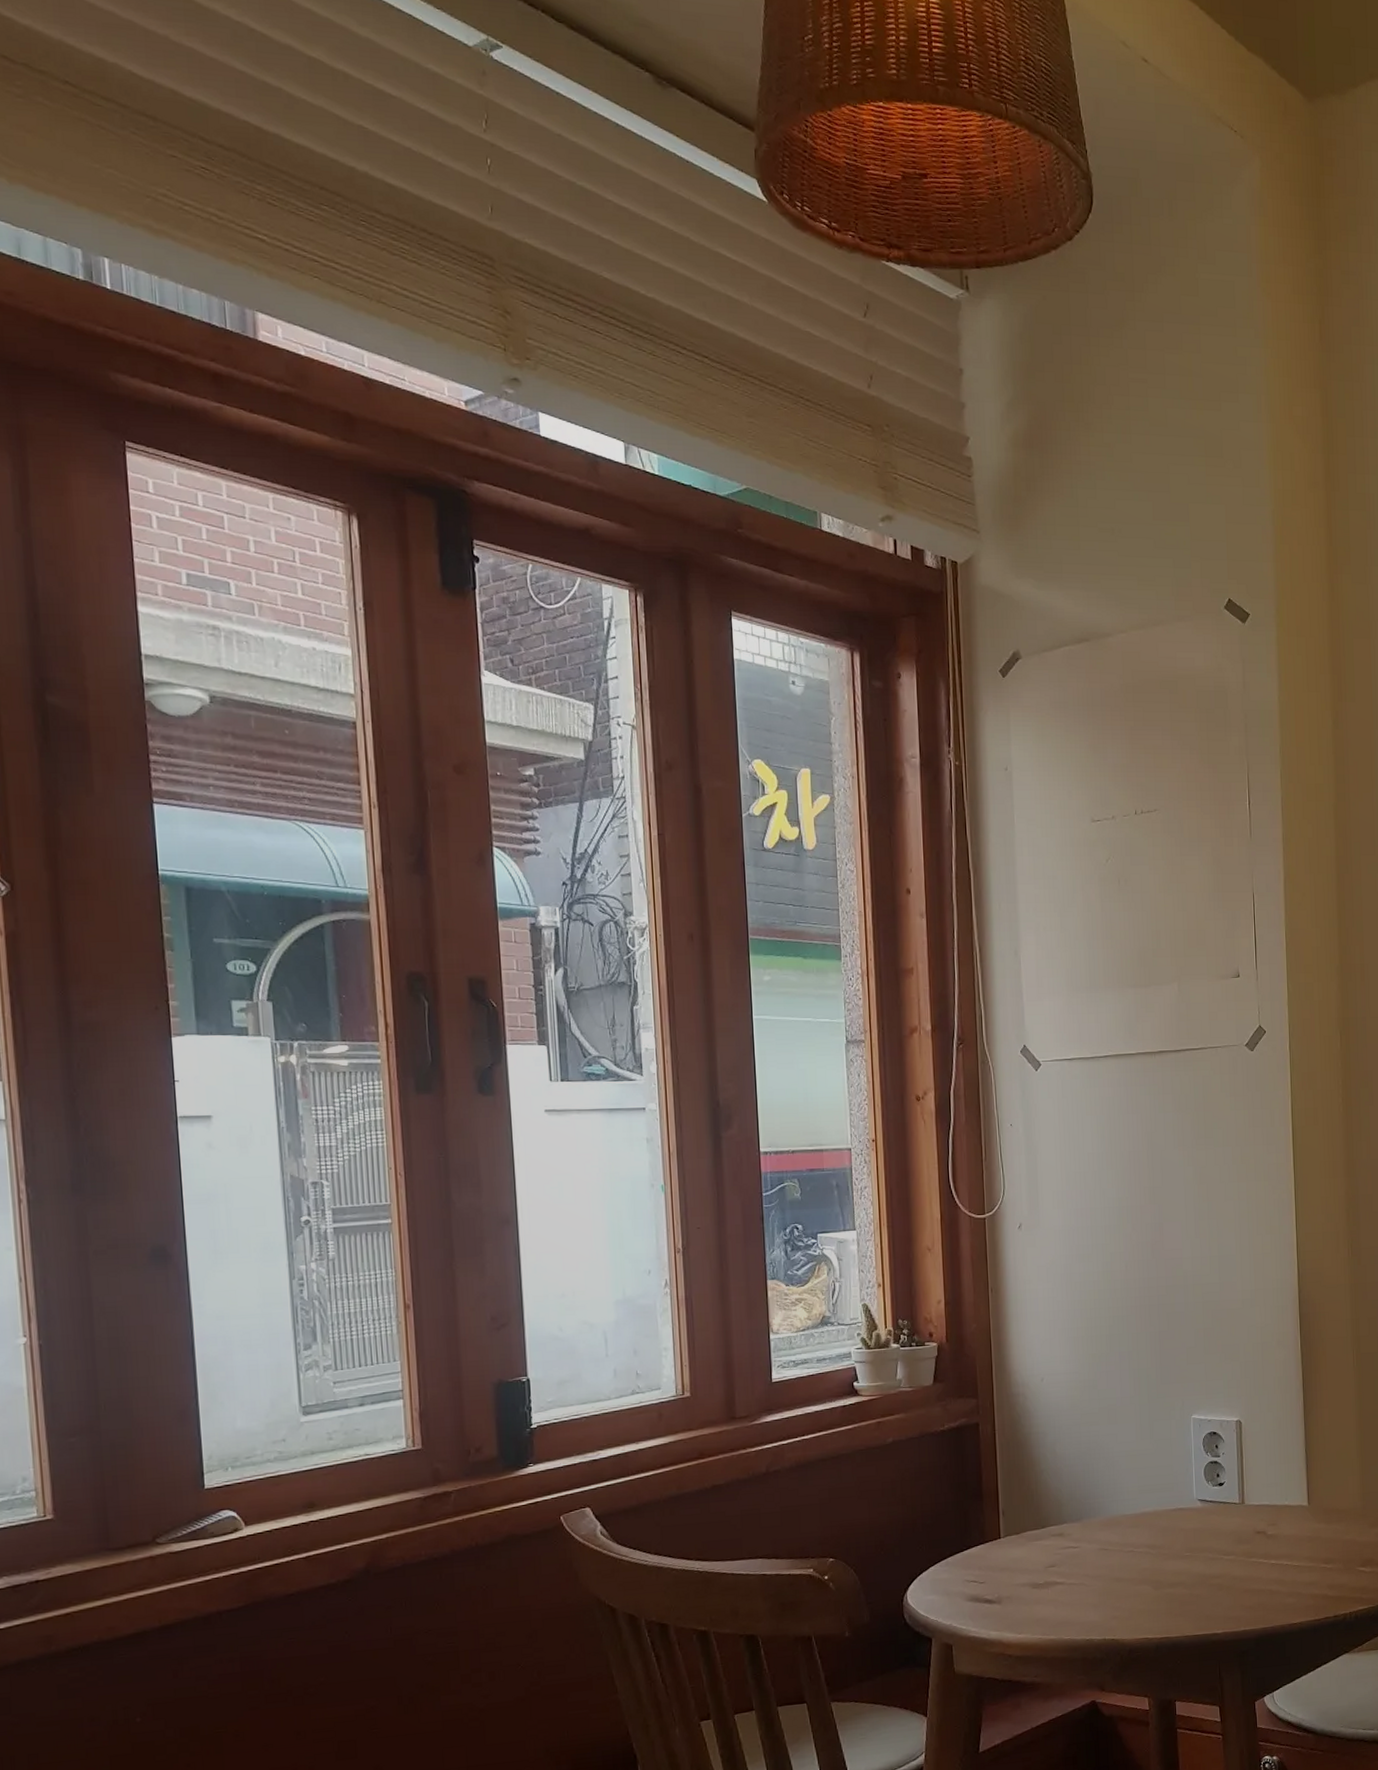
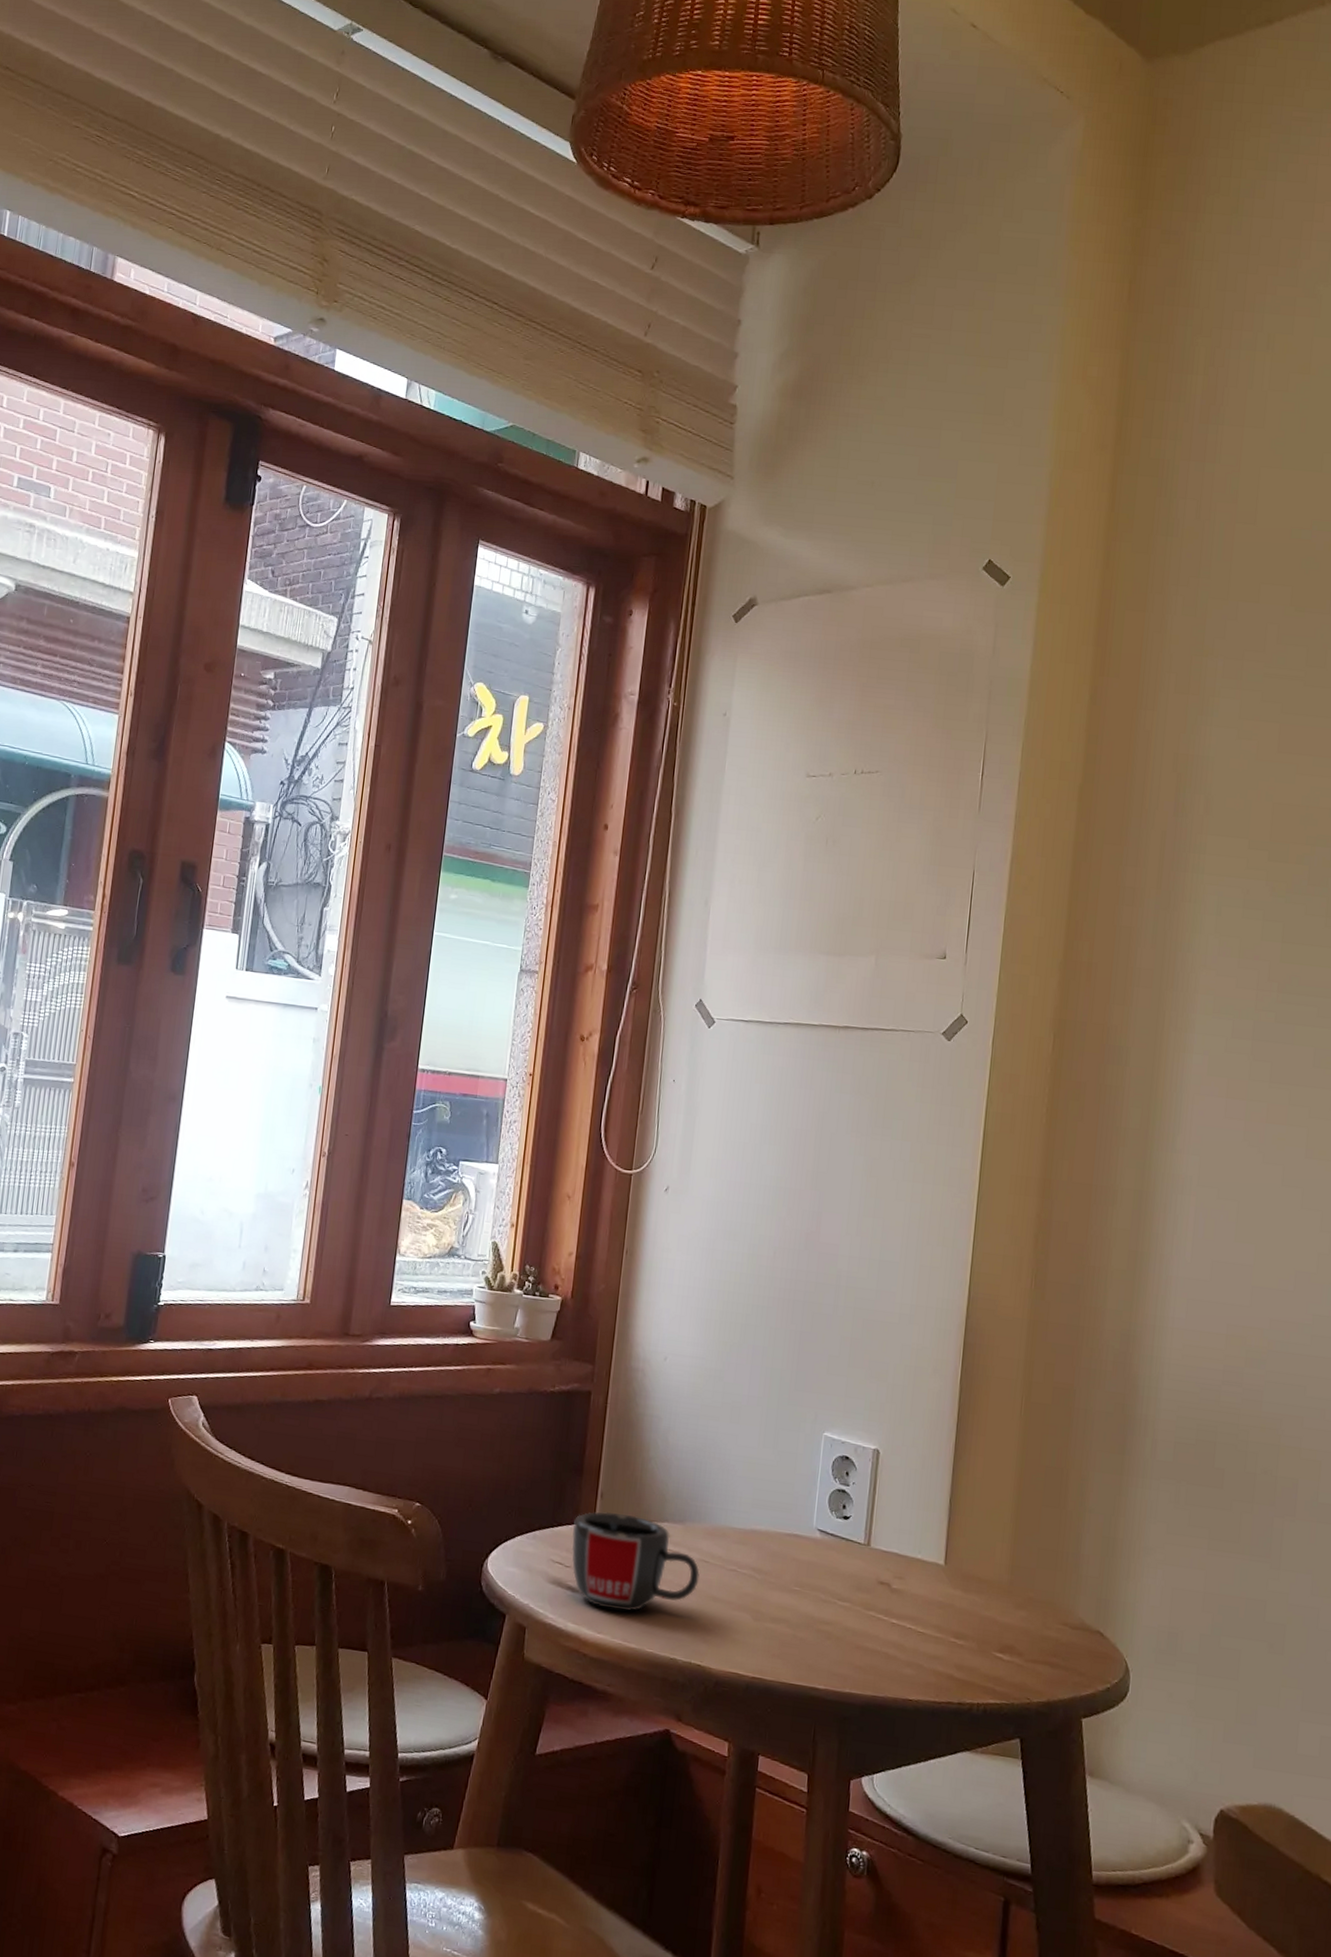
mug: none [982,1524,1102,1611] -> present [571,1511,700,1611]

